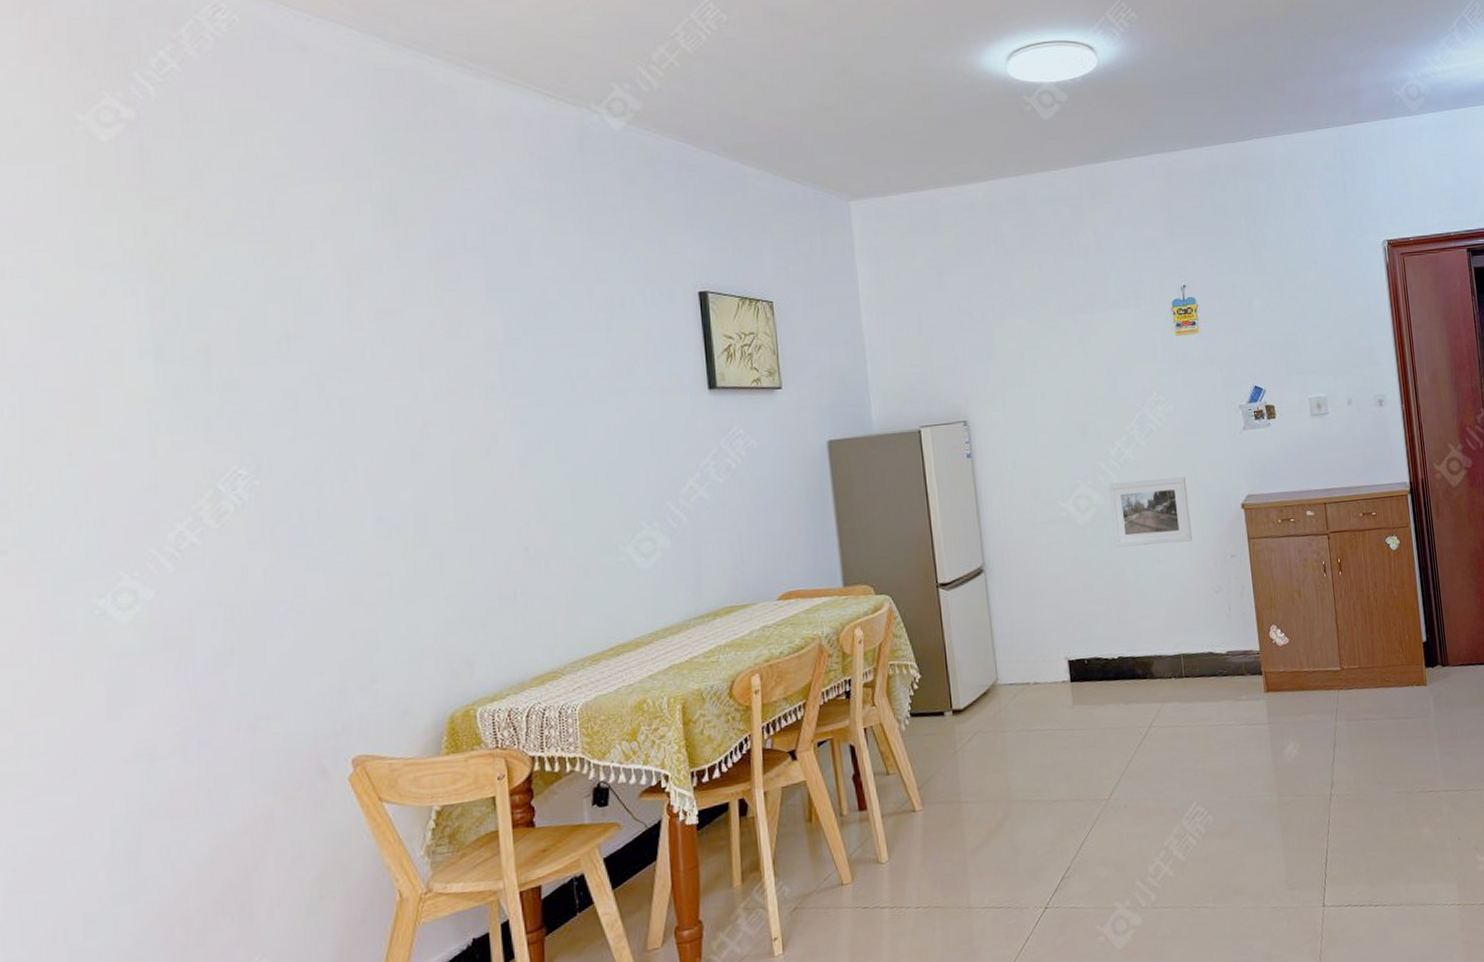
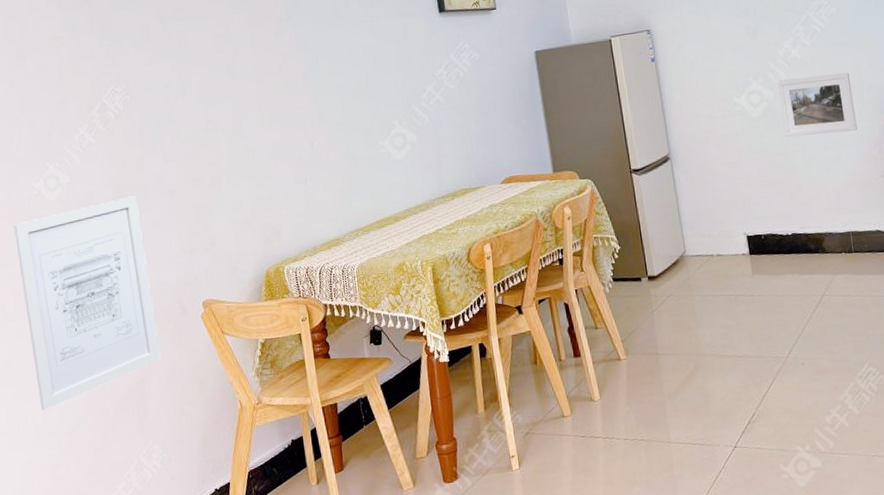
wall art: none [56,616,282,922] -> present [14,196,161,410]

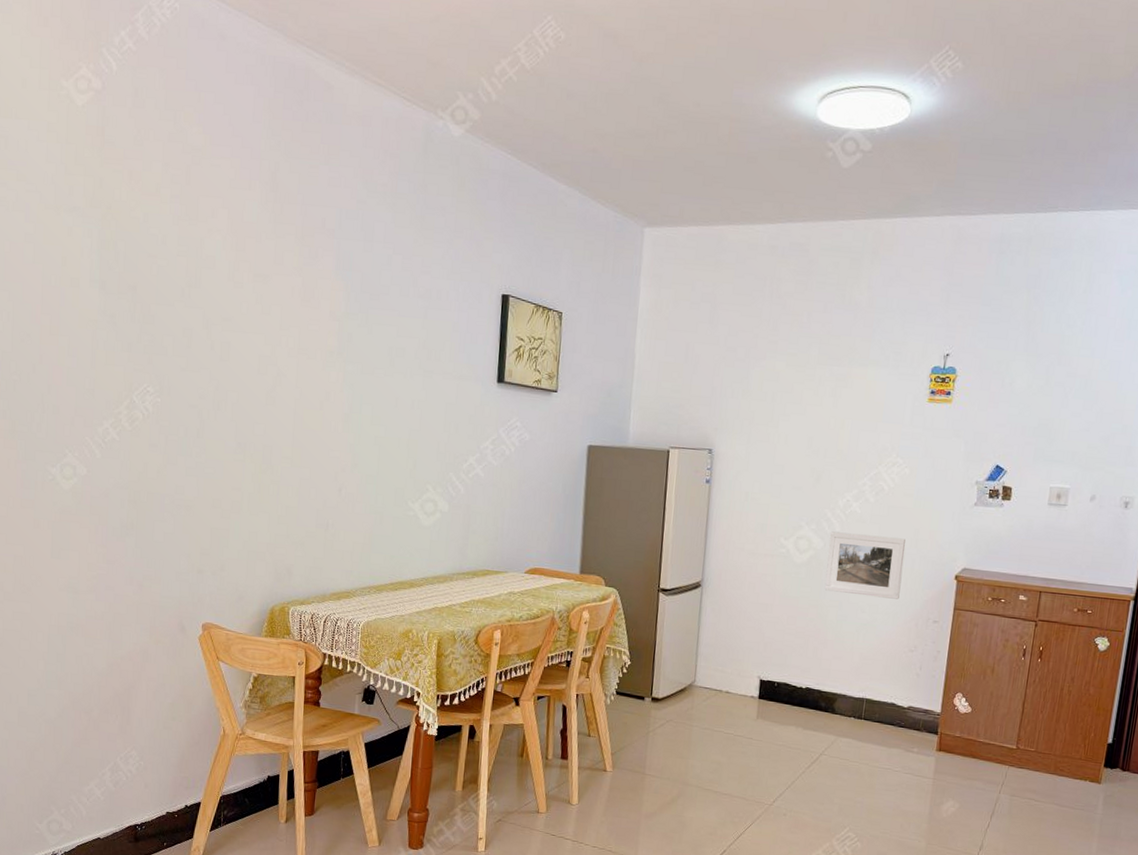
wall art: present [14,196,161,410] -> none [23,502,153,694]

